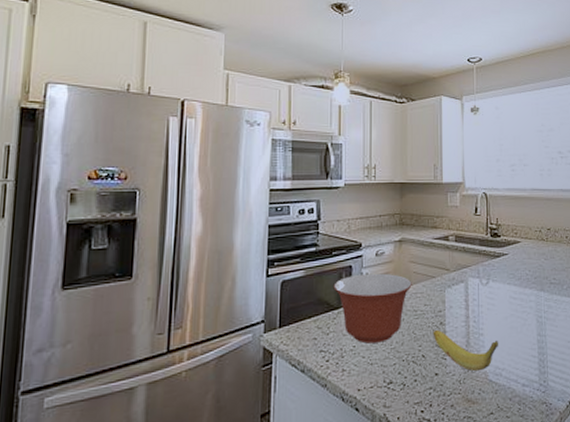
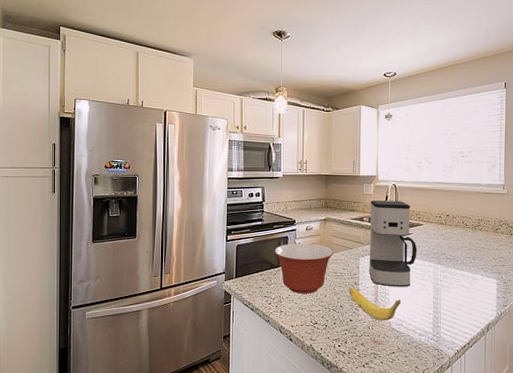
coffee maker: none [456,213,516,325] -> present [369,200,417,287]

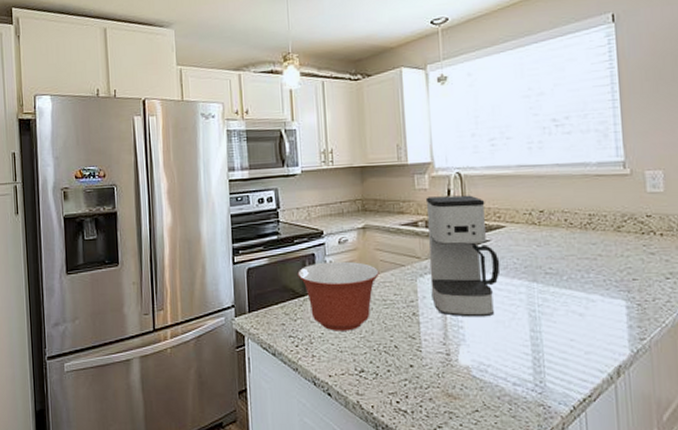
banana: present [349,287,401,321] -> none [405,320,482,366]

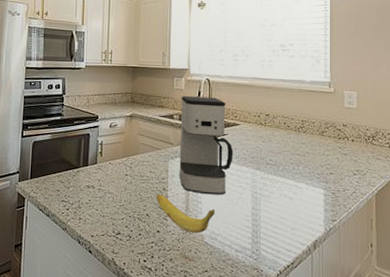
mixing bowl: present [297,261,380,331] -> none [74,141,140,200]
banana: none [405,320,482,366] -> present [156,194,215,234]

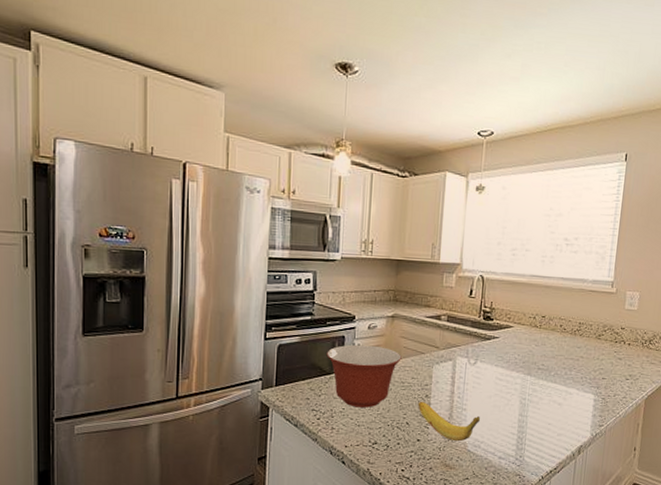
mixing bowl: none [74,141,140,200] -> present [326,344,402,408]
coffee maker: present [179,96,234,195] -> none [444,294,504,402]

